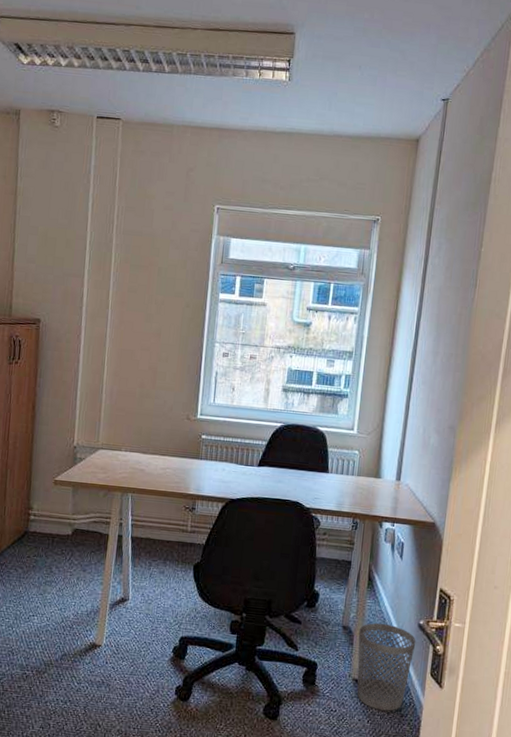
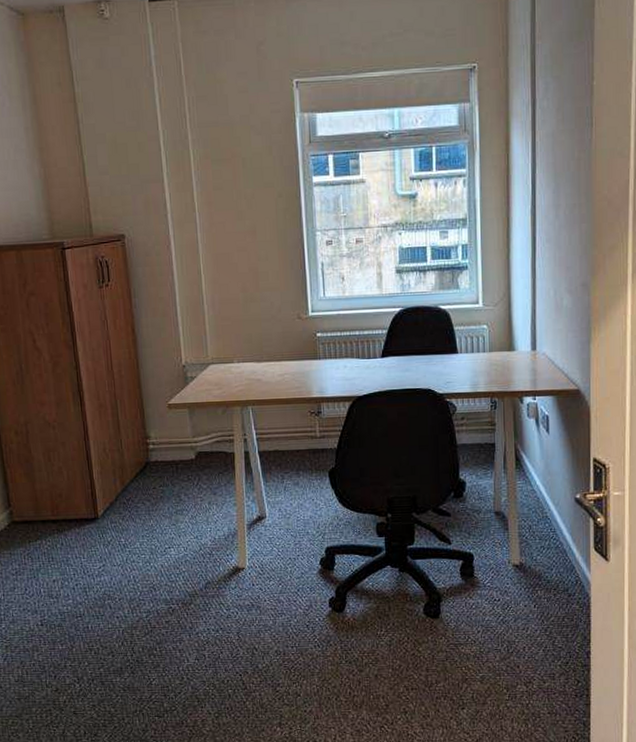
wastebasket: present [357,623,416,711] -> none [513,503,575,593]

